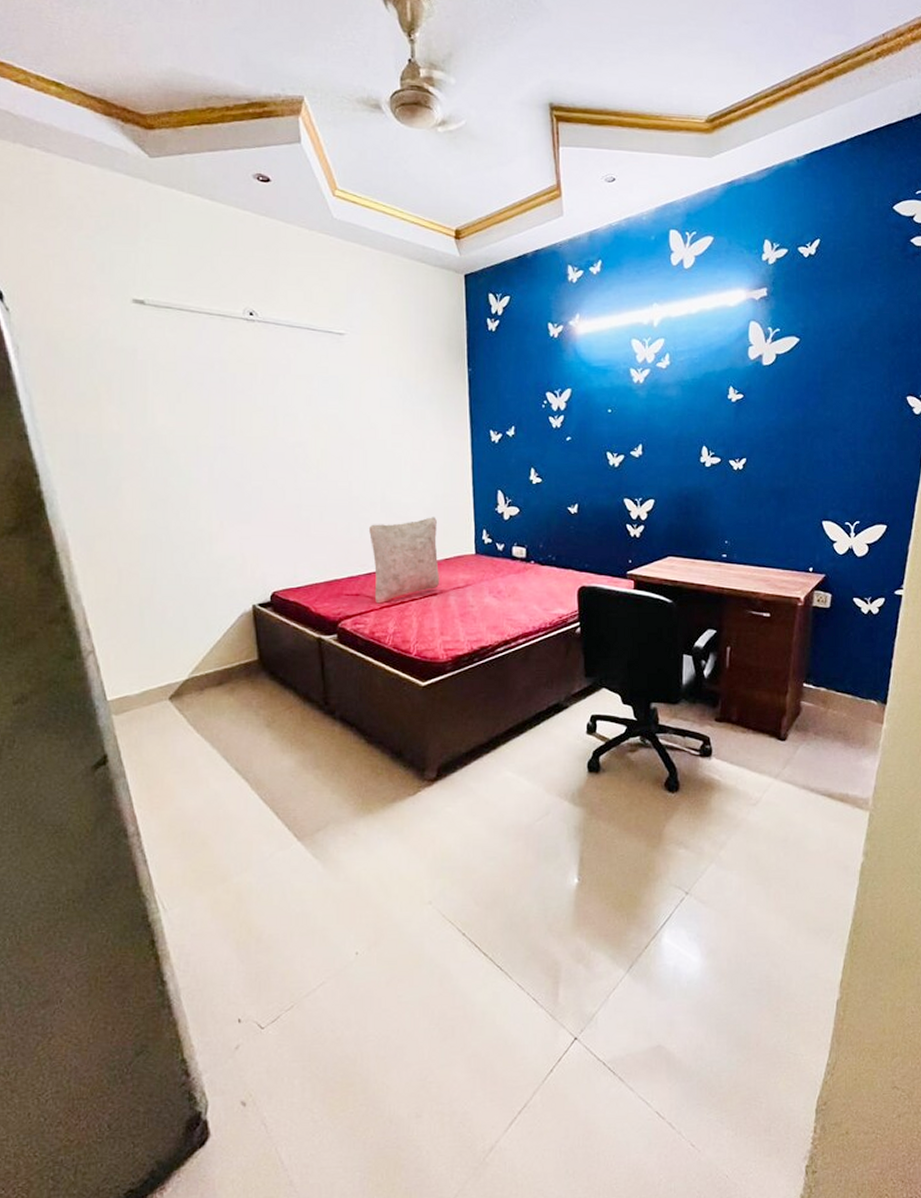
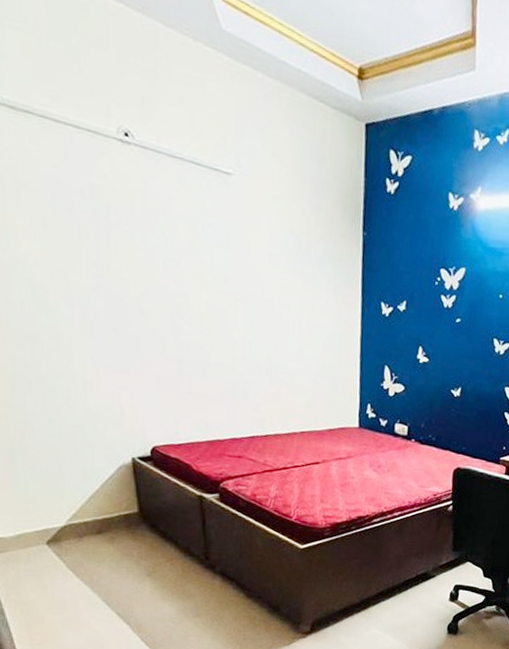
pillow: present [369,517,440,604] -> none [254,385,323,468]

